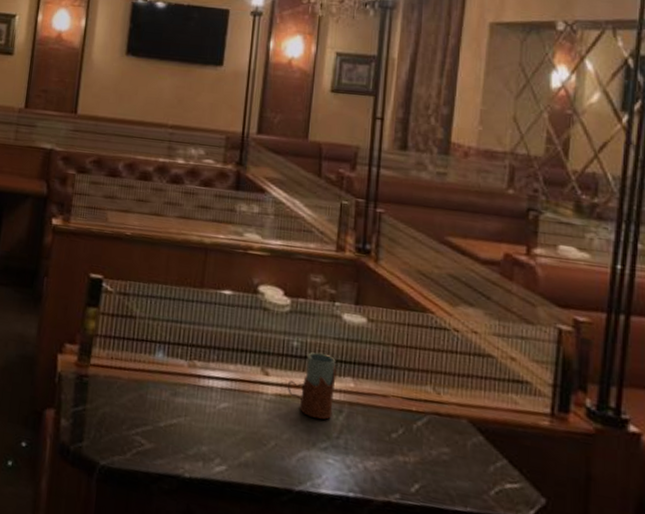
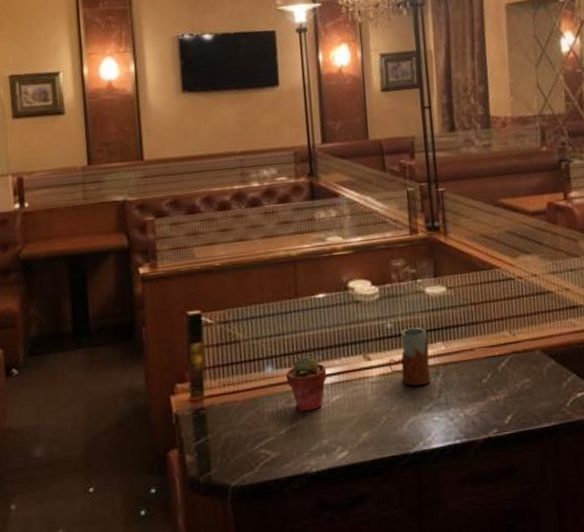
potted succulent: none [175,350,219,412] -> present [286,355,327,412]

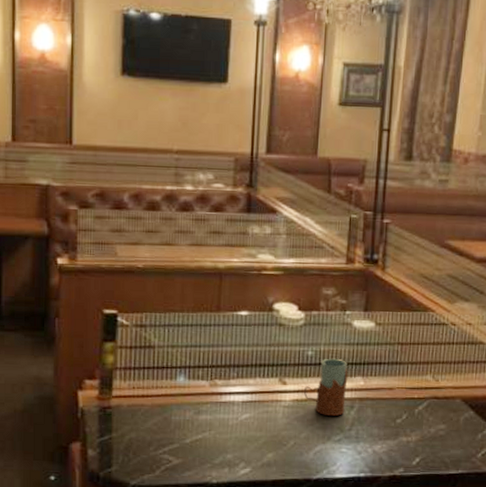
potted succulent: present [286,355,327,412] -> none [198,370,240,426]

